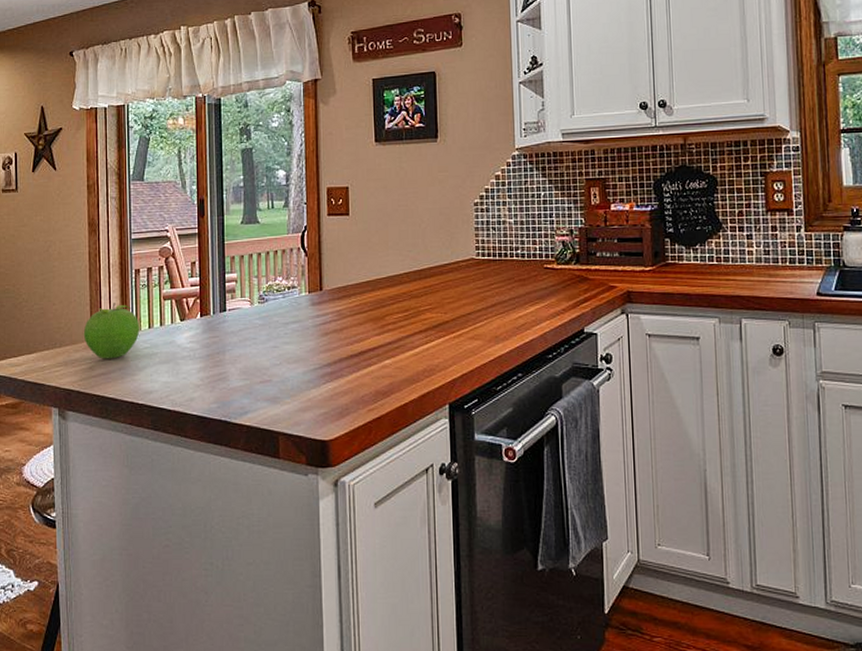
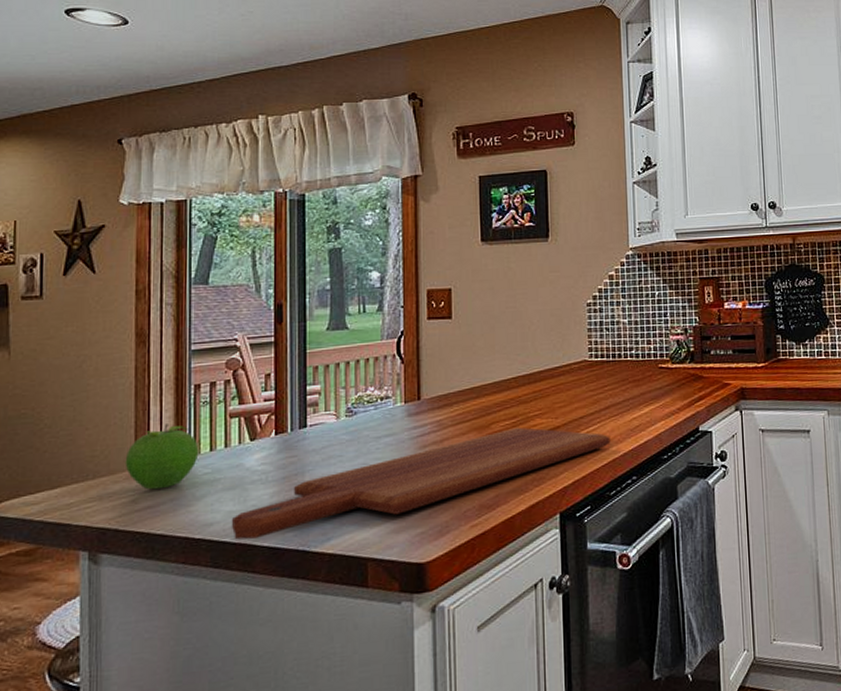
cutting board: none [166,320,497,407] -> present [231,427,611,540]

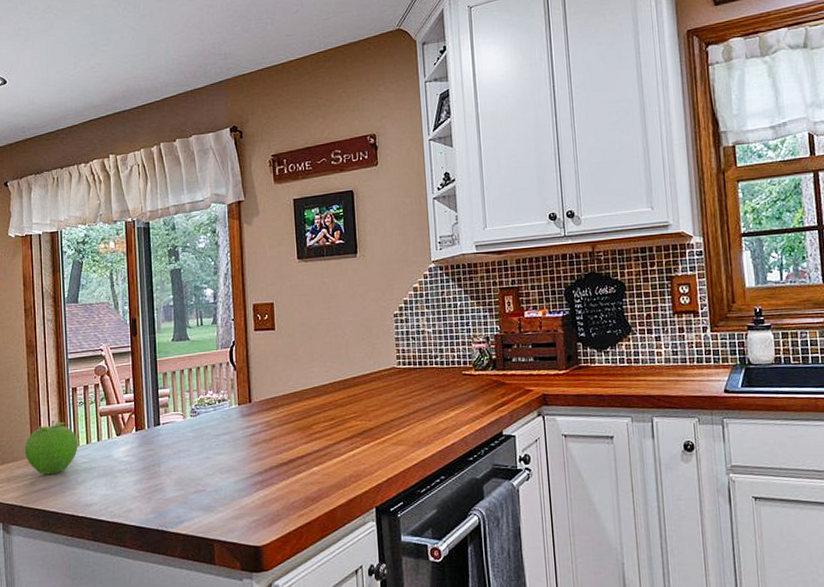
cutting board: present [231,427,611,540] -> none [105,428,420,519]

